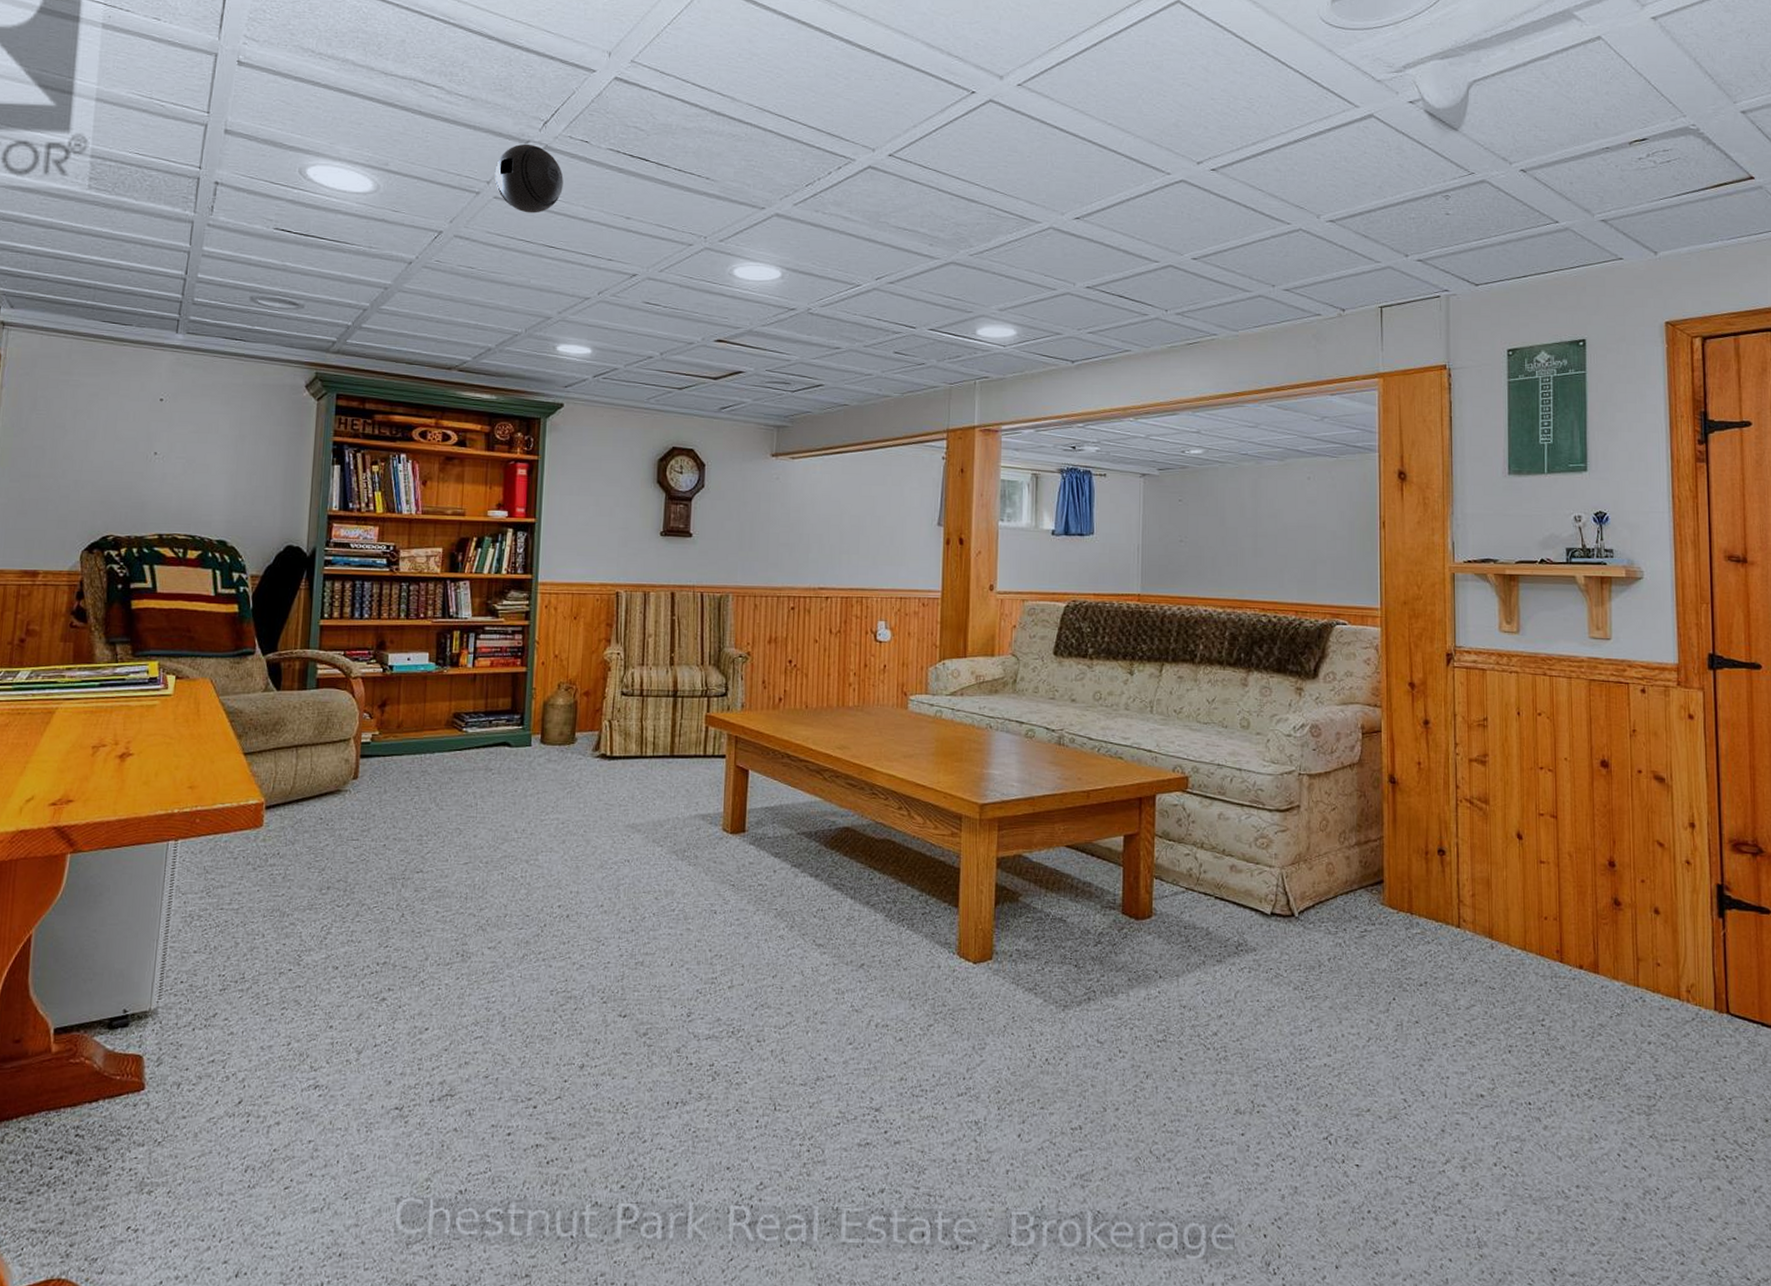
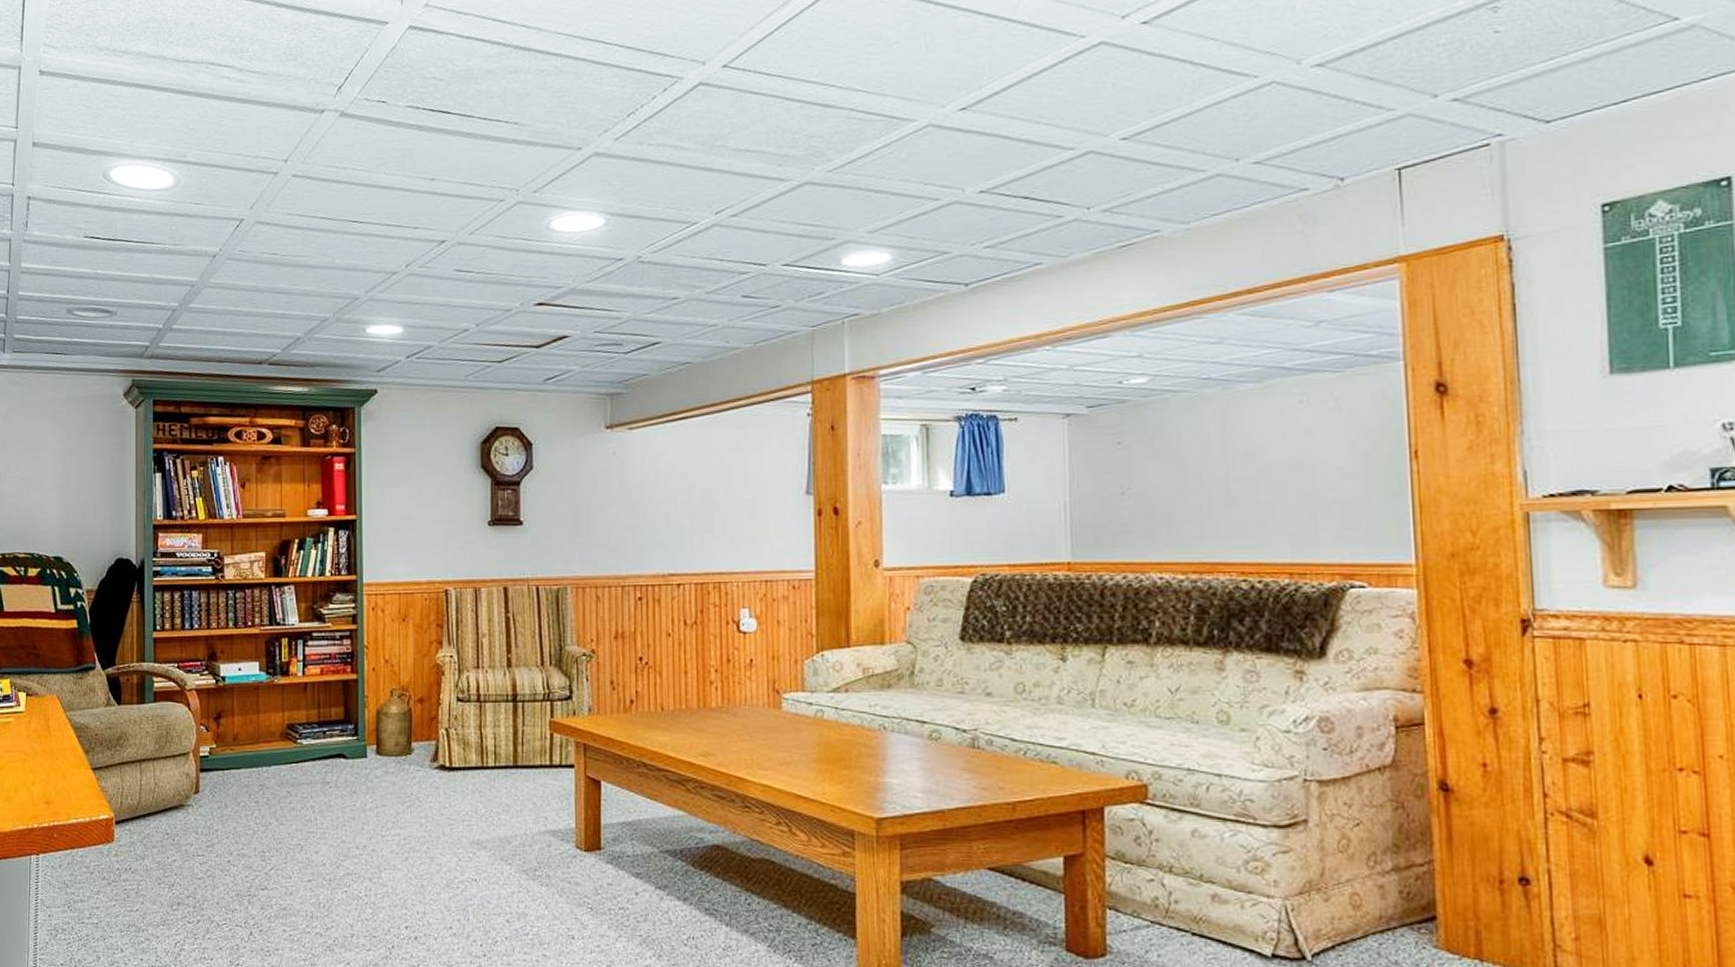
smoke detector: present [494,144,563,213] -> none [291,113,362,188]

